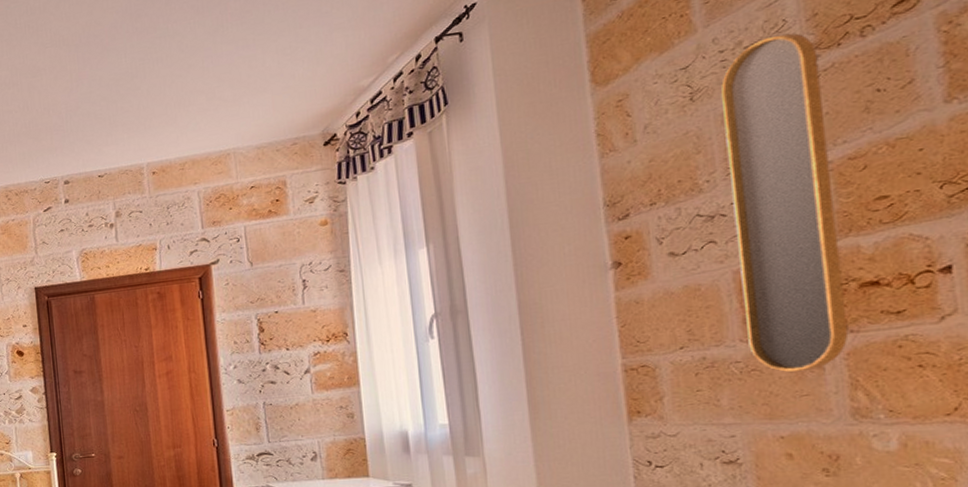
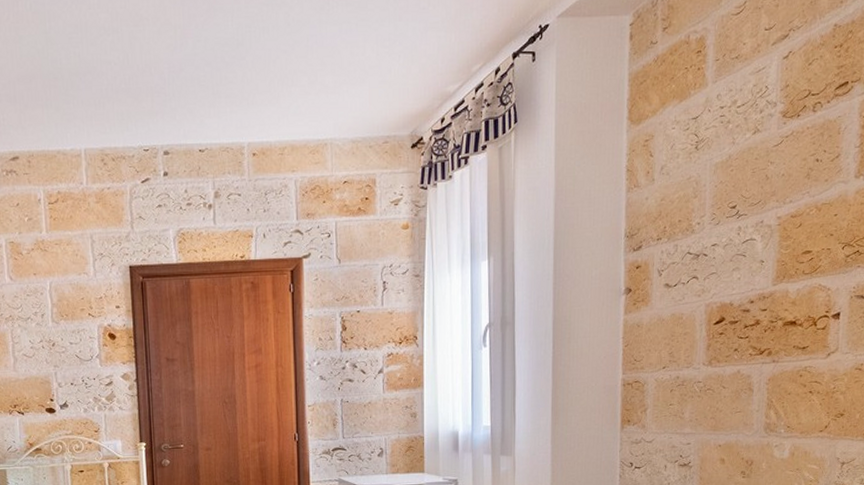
home mirror: present [720,33,849,373] -> none [708,99,784,393]

